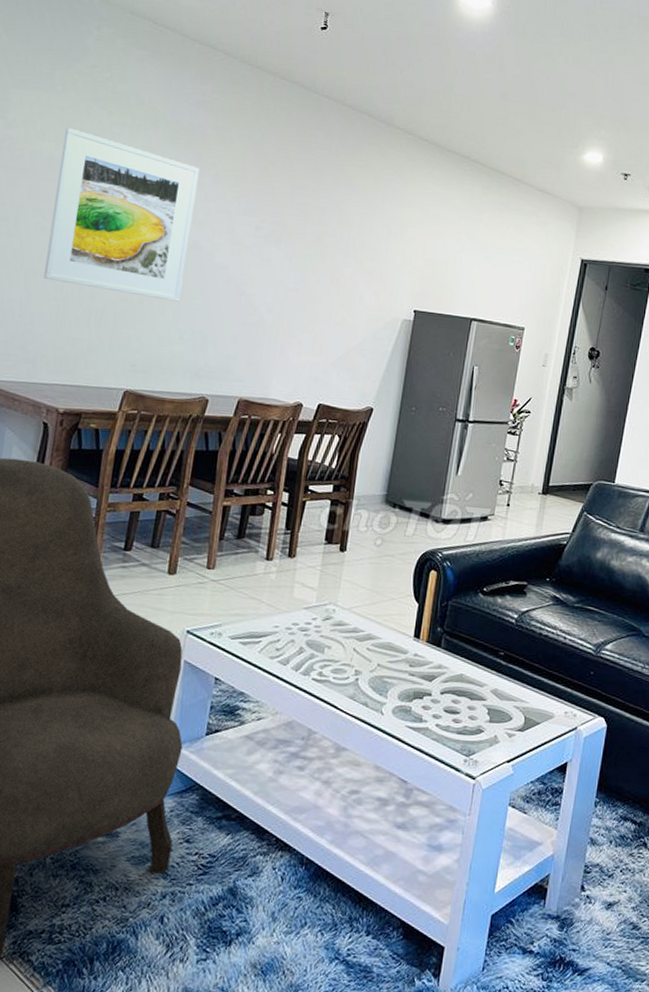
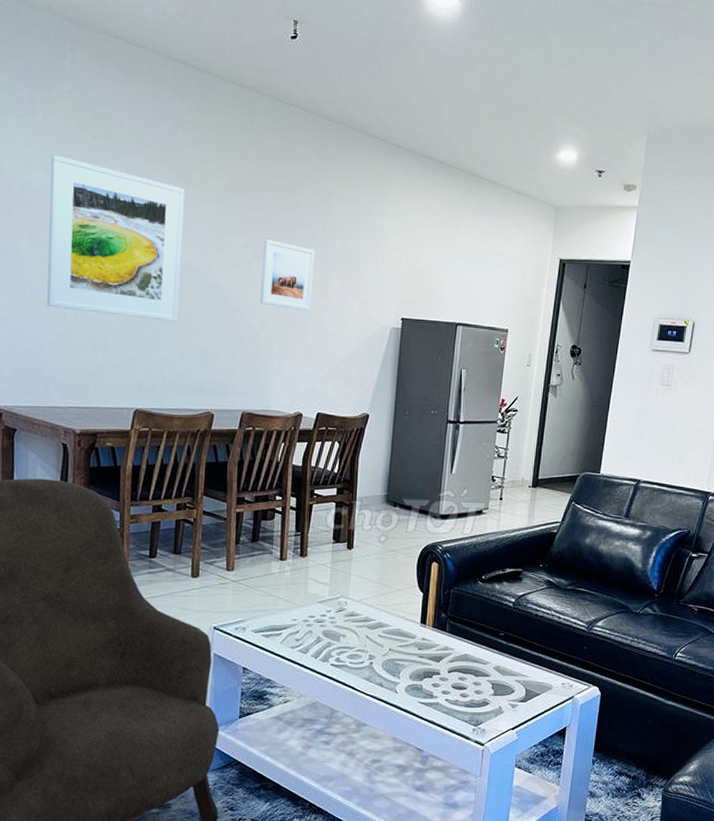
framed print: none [268,223,330,298] -> present [260,239,316,311]

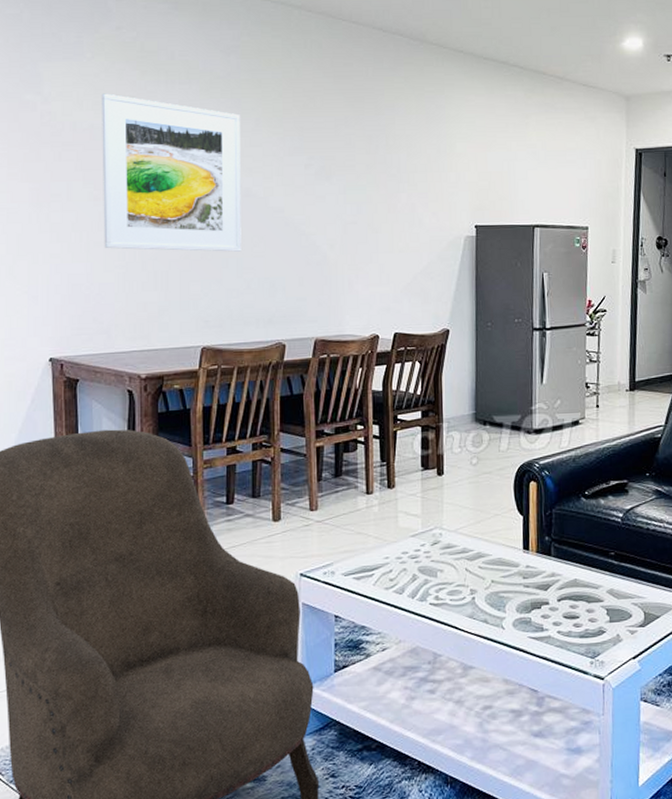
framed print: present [260,239,316,311] -> none [325,158,380,228]

